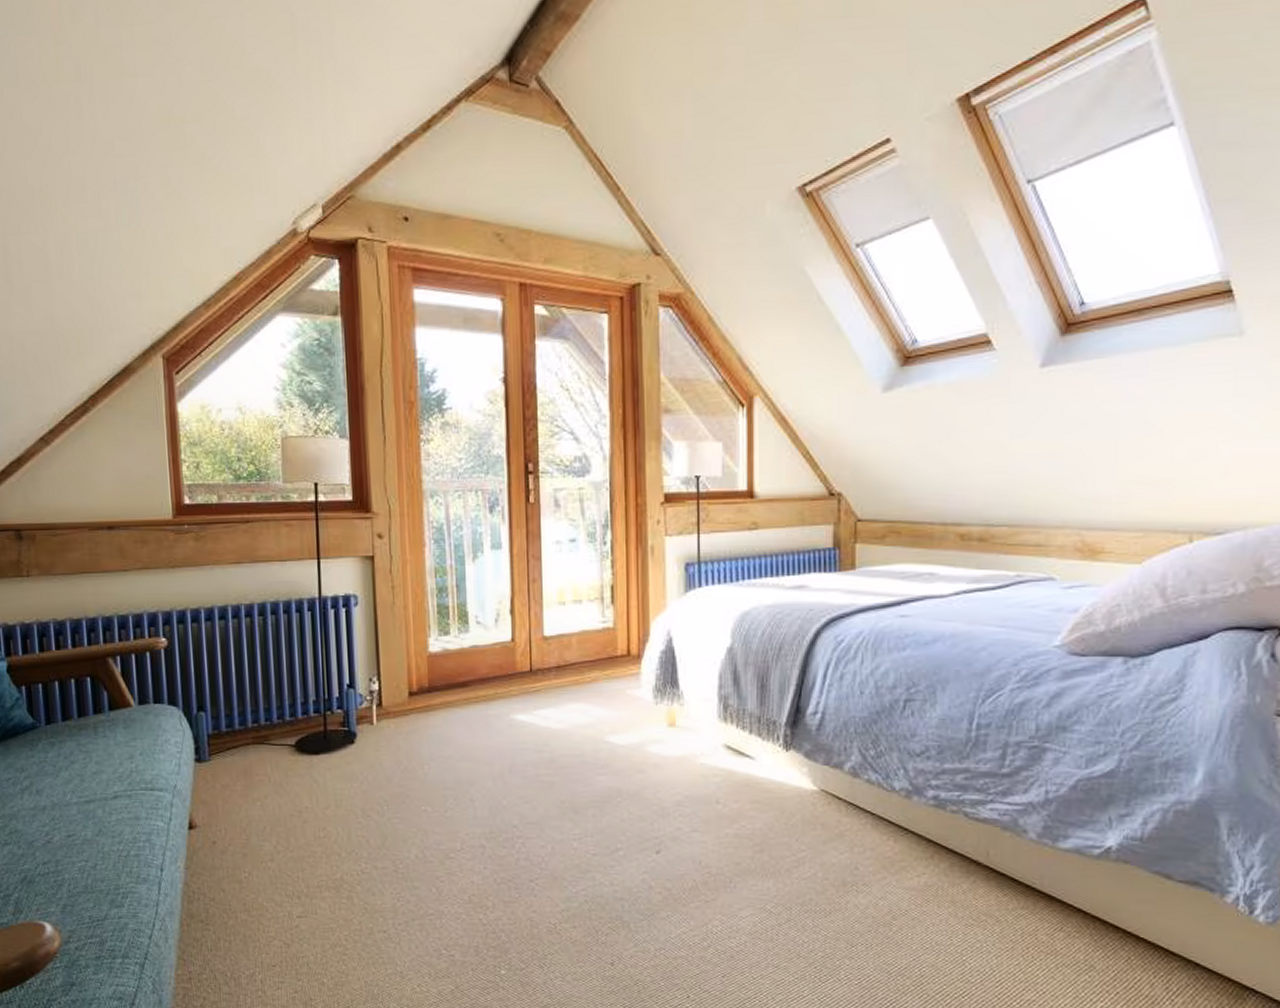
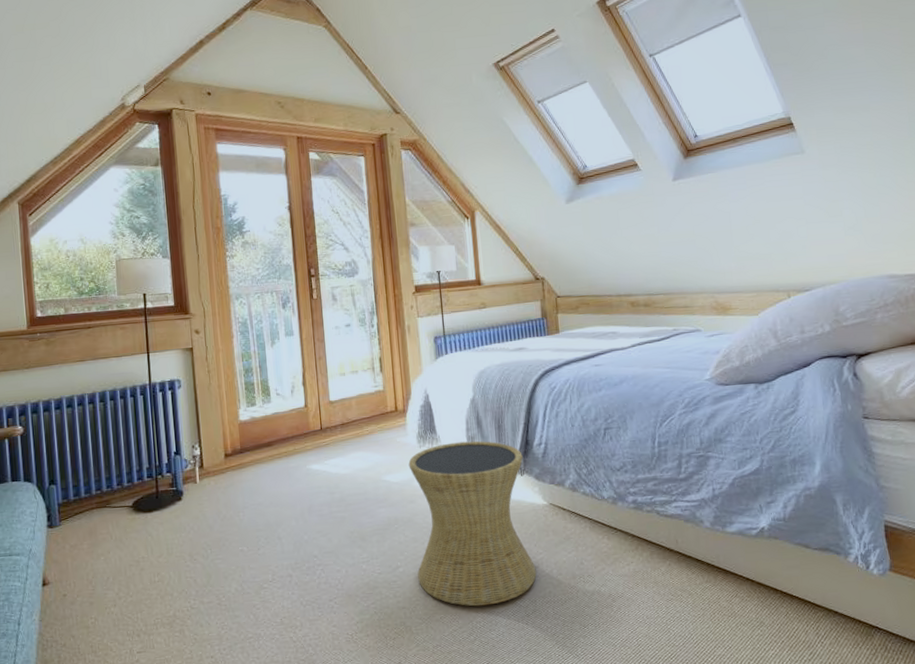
side table: none [640,702,795,907] -> present [408,441,537,607]

